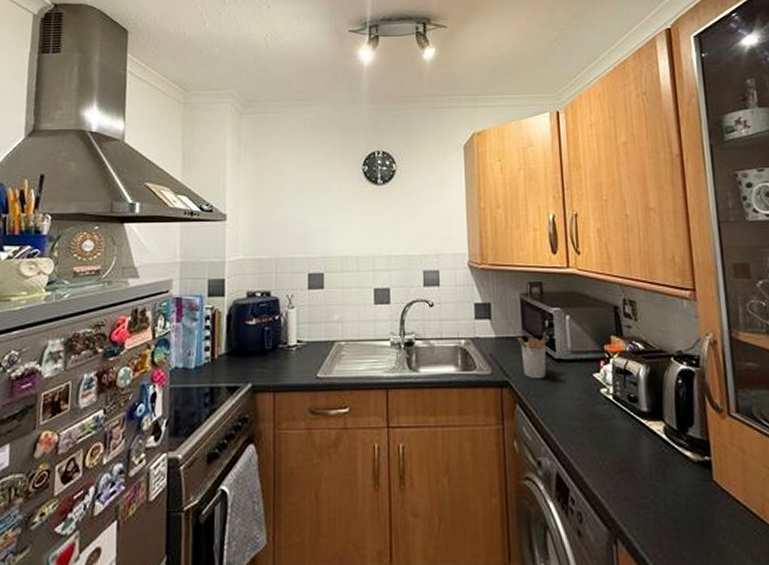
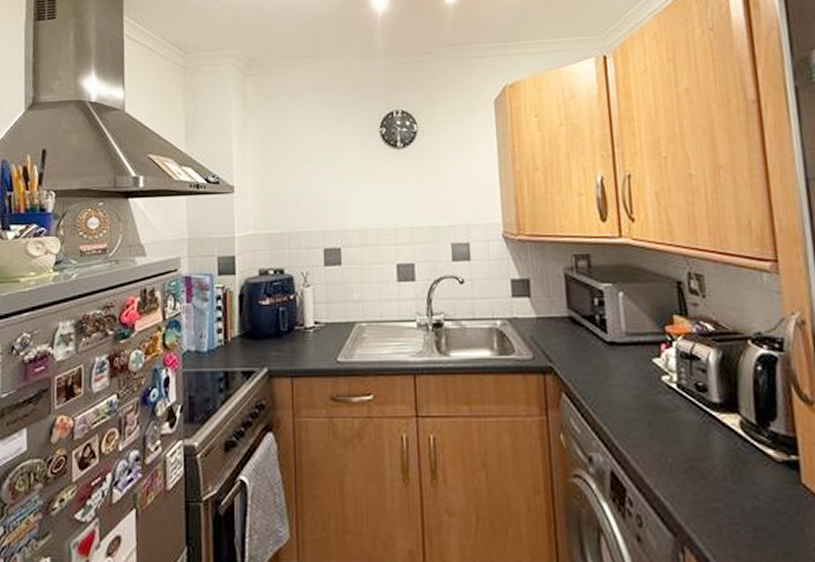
utensil holder: present [517,331,548,380] -> none [561,310,598,365]

